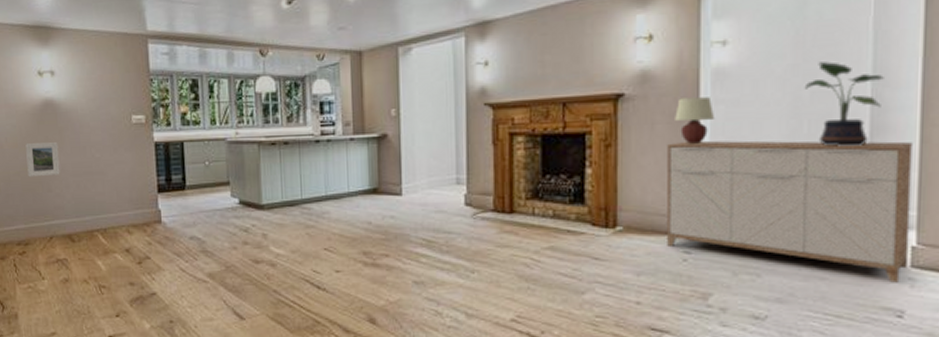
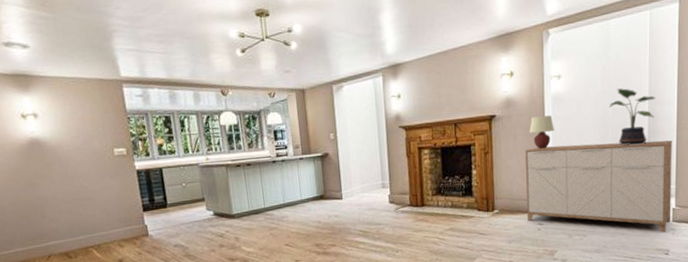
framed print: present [25,142,60,178] -> none [16,175,52,207]

